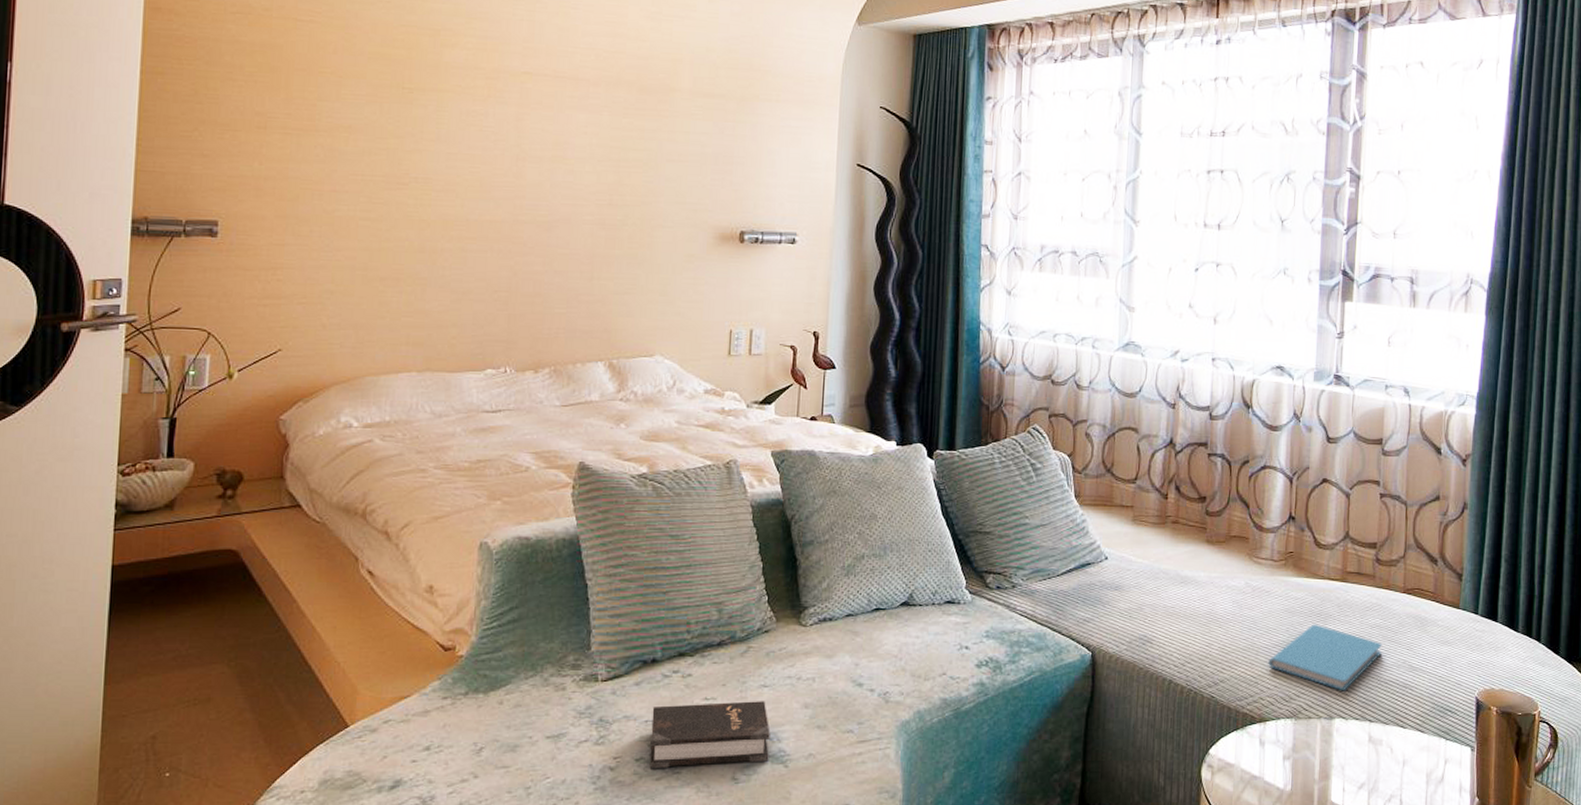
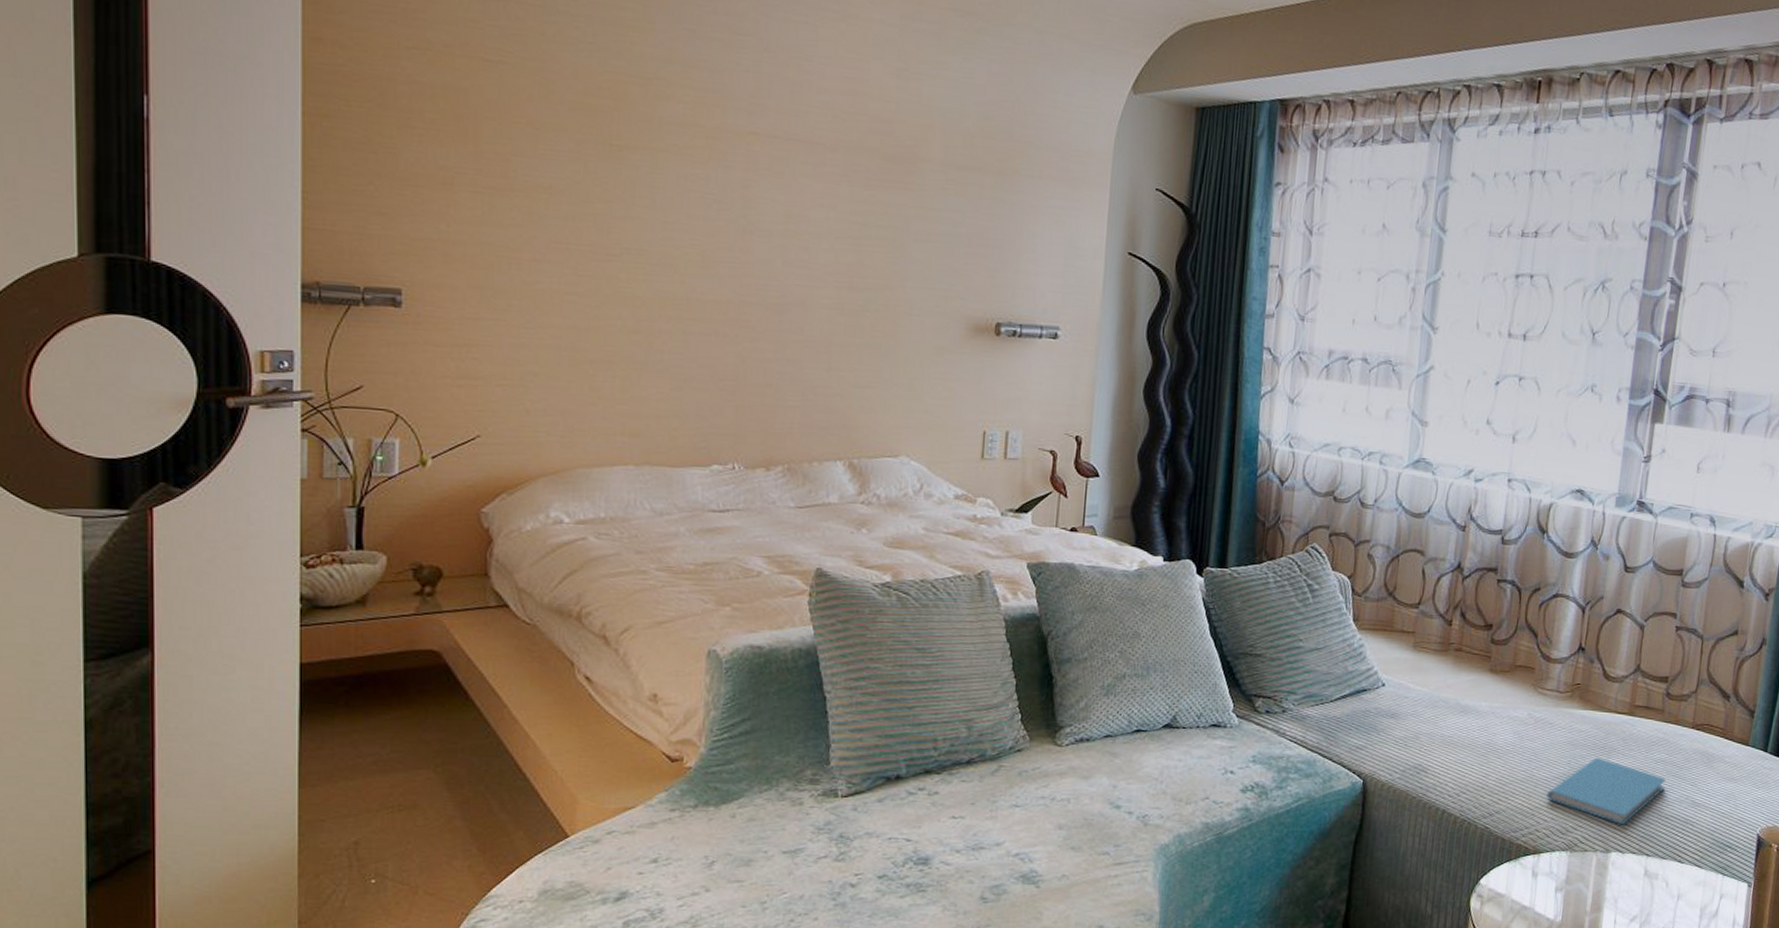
hardback book: present [649,701,770,769] -> none [893,821,1022,887]

